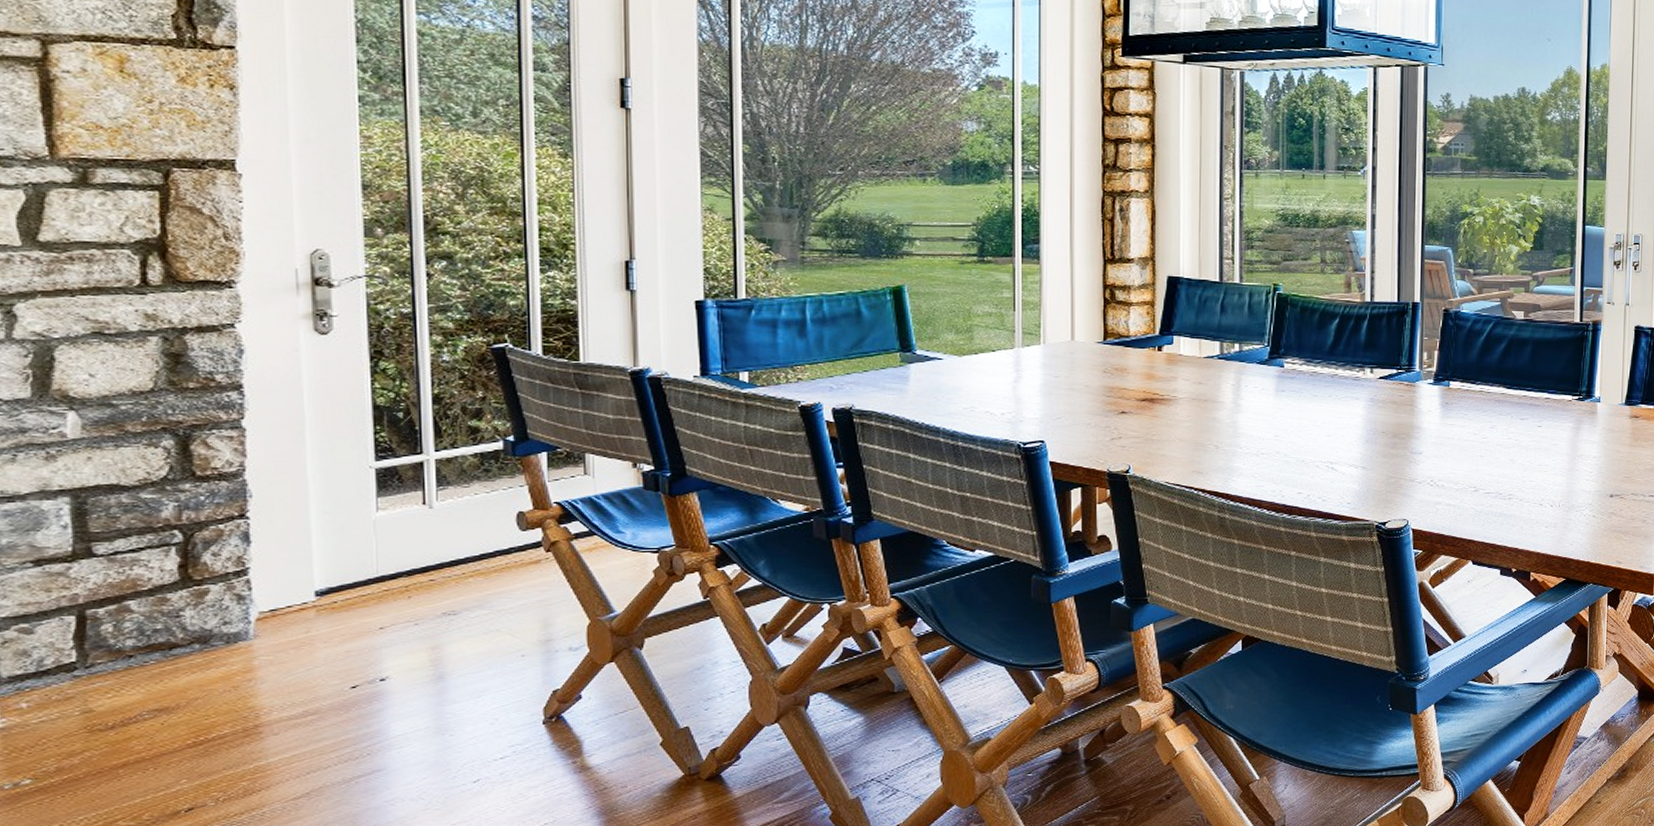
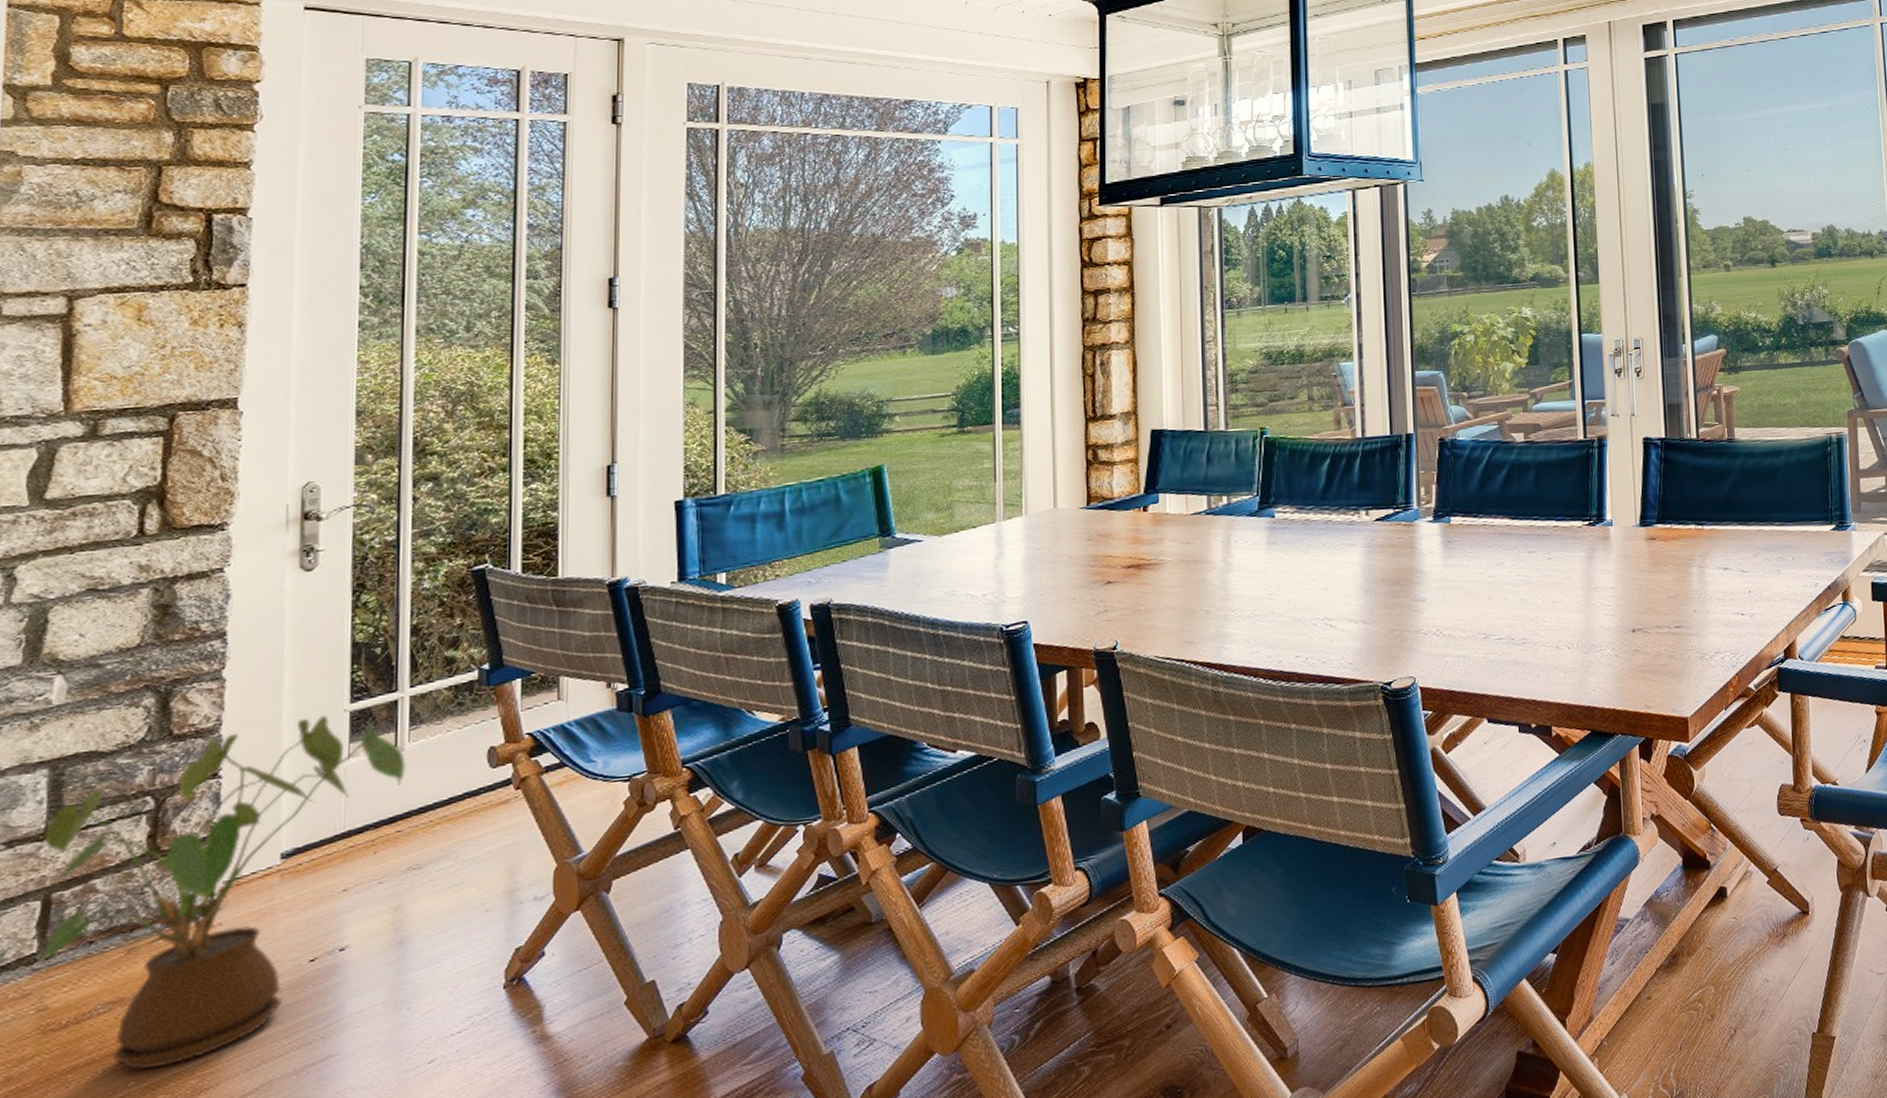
house plant: none [73,470,435,771] -> present [40,715,406,1071]

